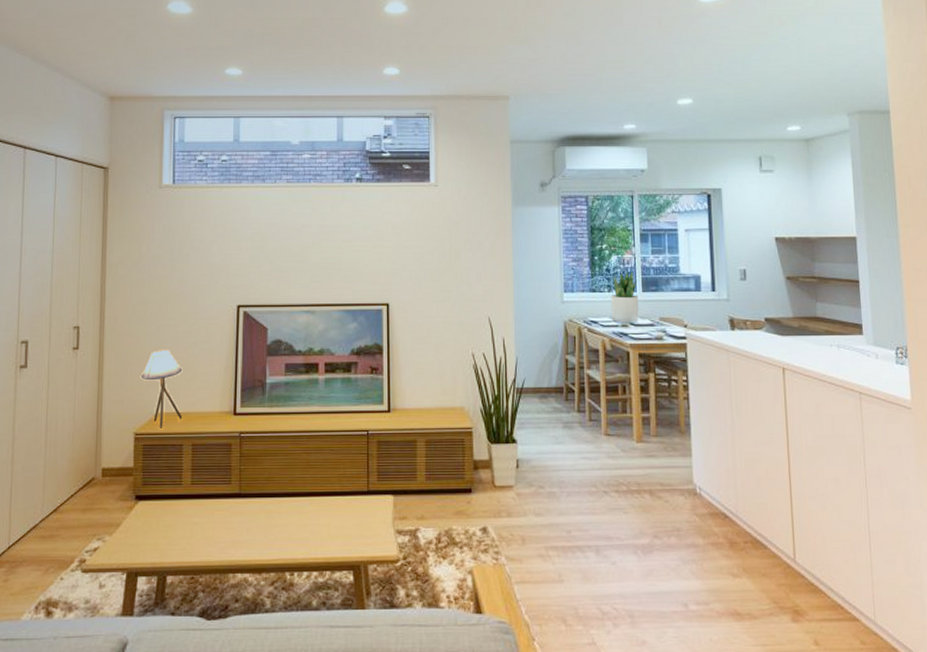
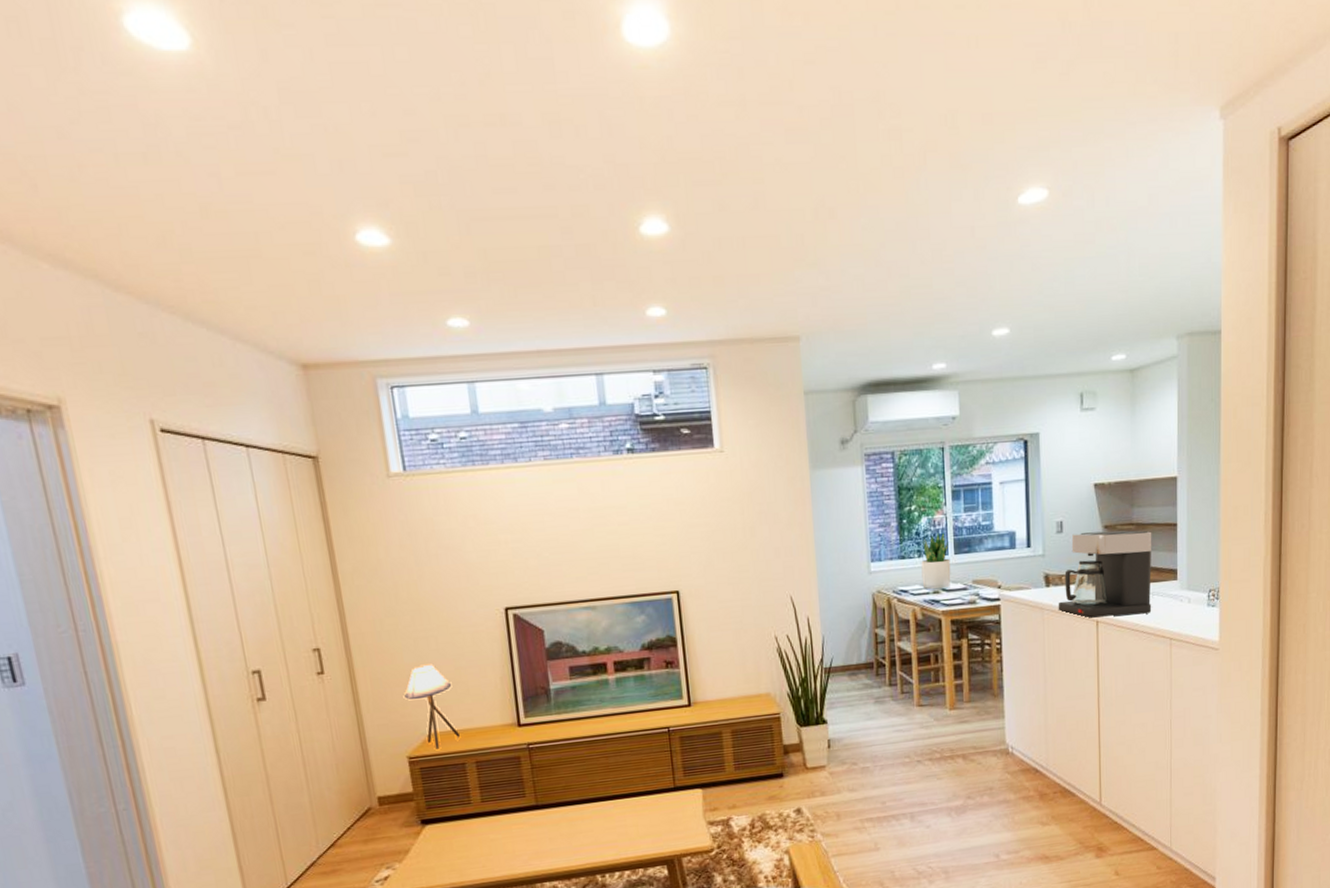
coffee maker: none [743,282,839,365] -> present [1058,530,1152,618]

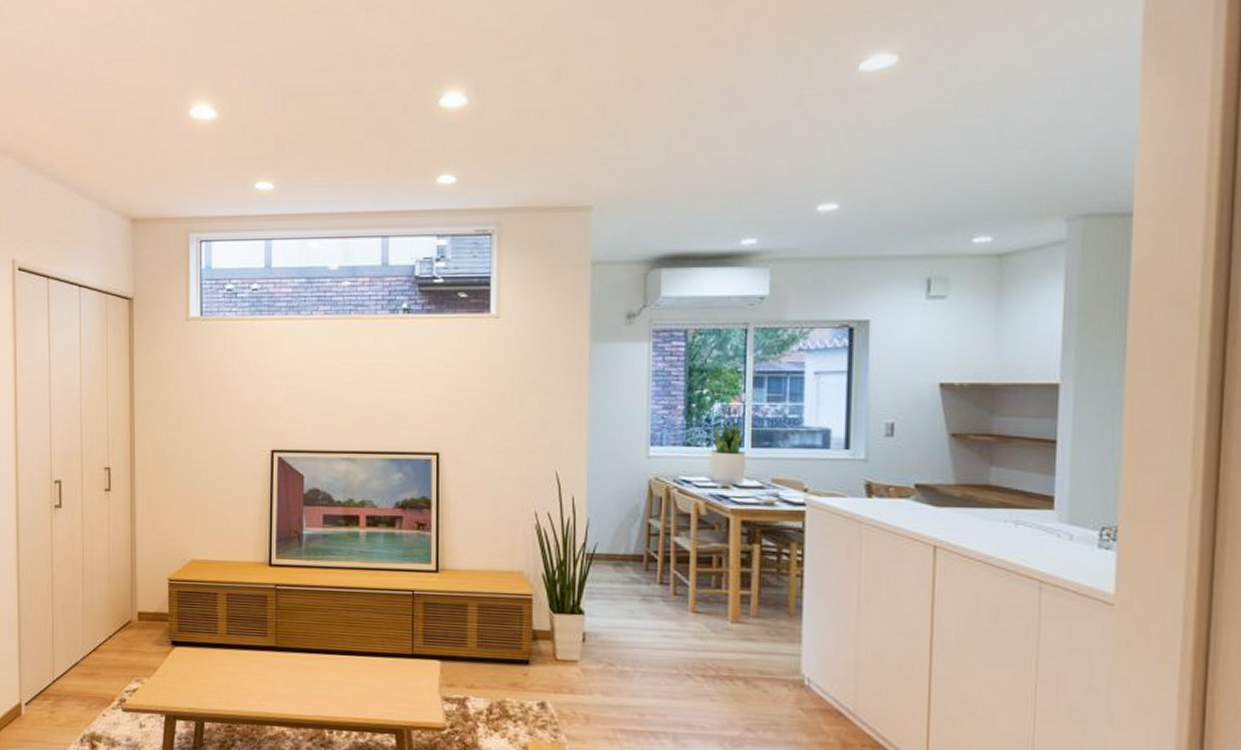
table lamp: present [404,665,461,749] -> none [174,495,217,576]
coffee maker: present [1058,530,1152,618] -> none [881,439,1019,546]

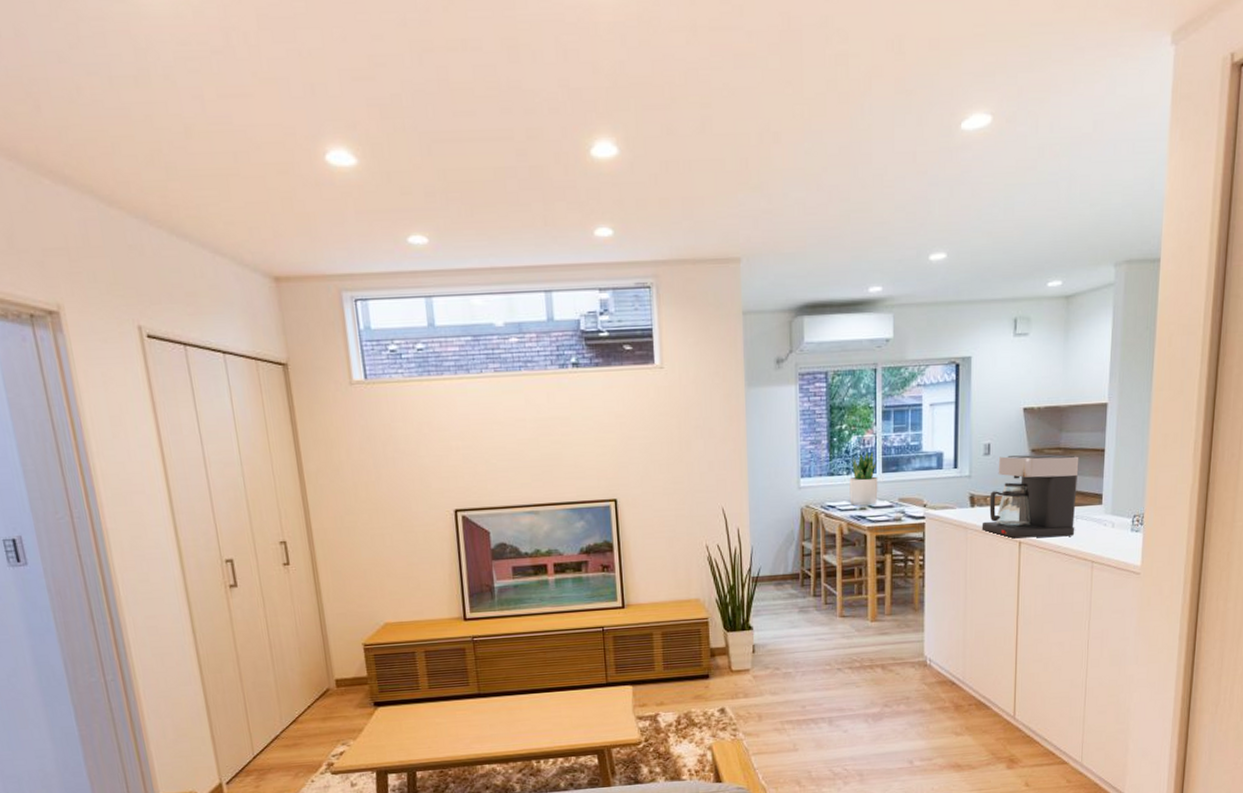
coffee maker: none [881,439,1019,546] -> present [981,454,1079,539]

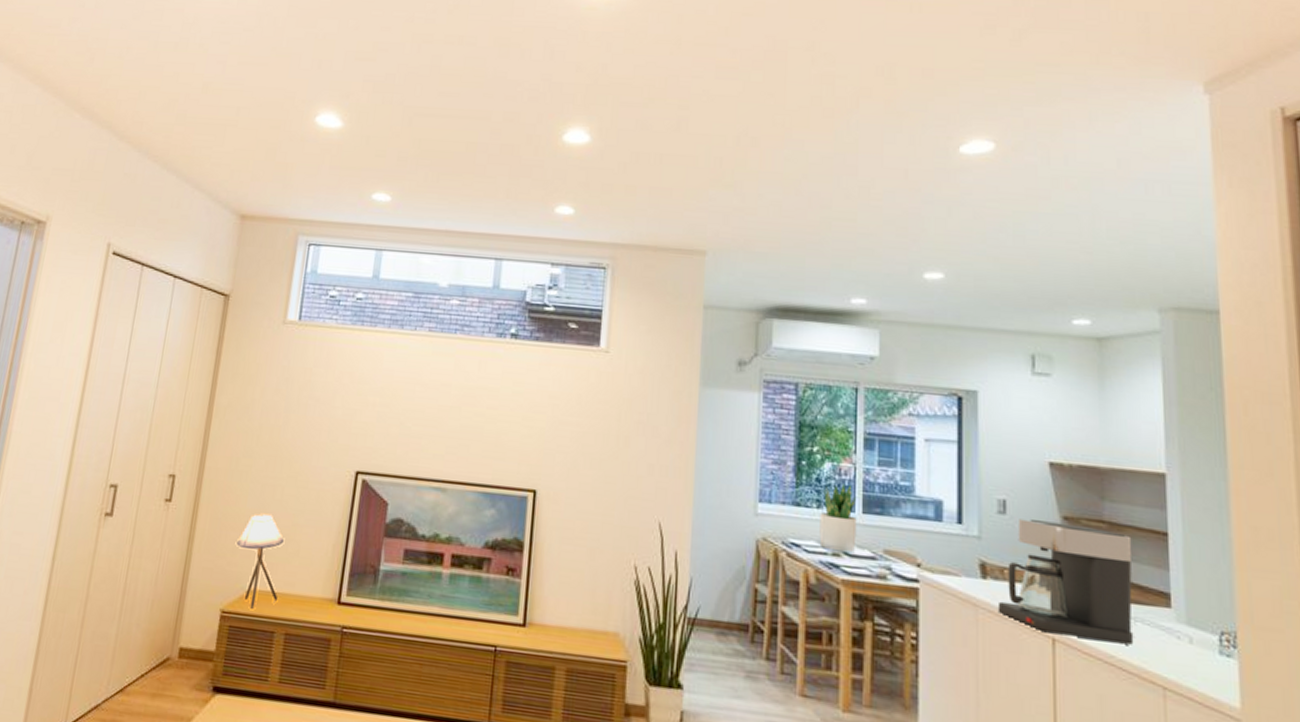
table lamp: none [361,560,412,638] -> present [236,514,285,609]

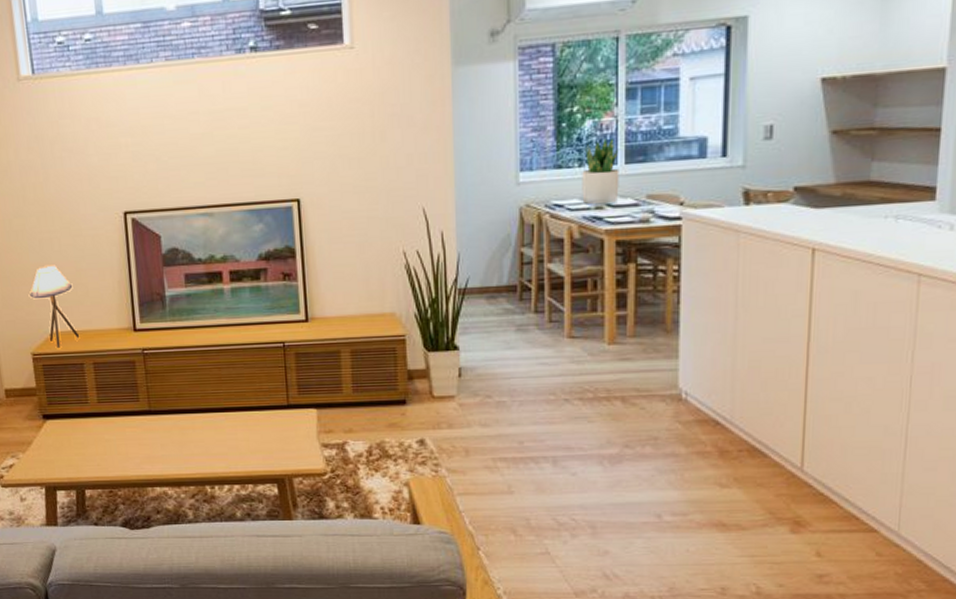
coffee maker: present [997,519,1134,645] -> none [759,136,902,245]

